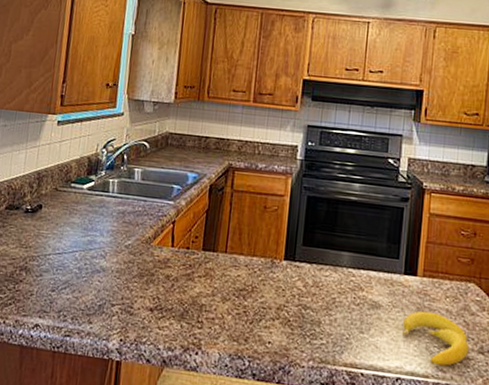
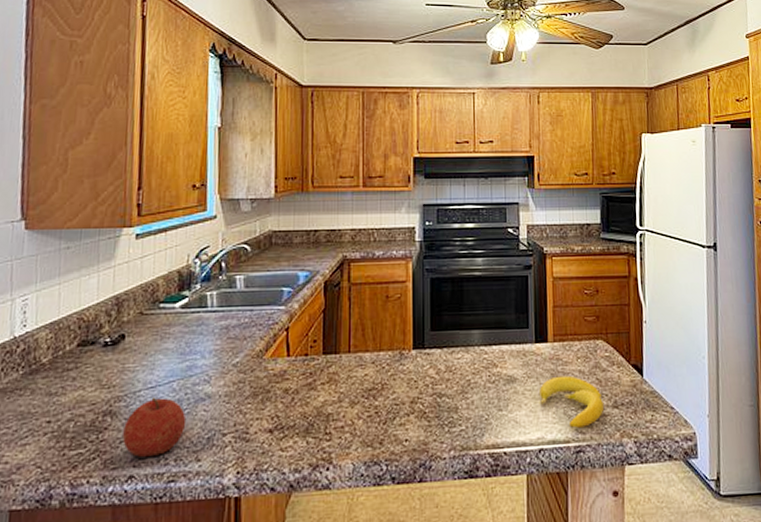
fruit: none [33,261,84,312] -> present [123,397,187,457]

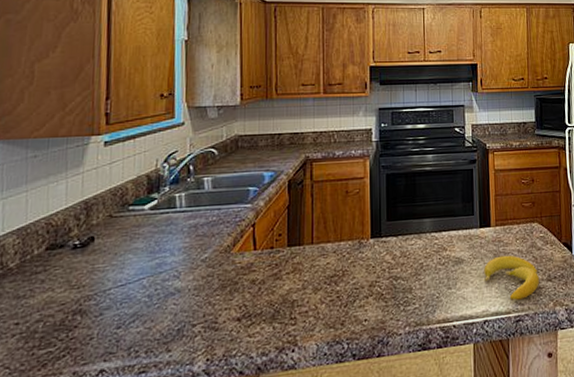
fruit: present [123,397,187,457] -> none [93,294,157,352]

